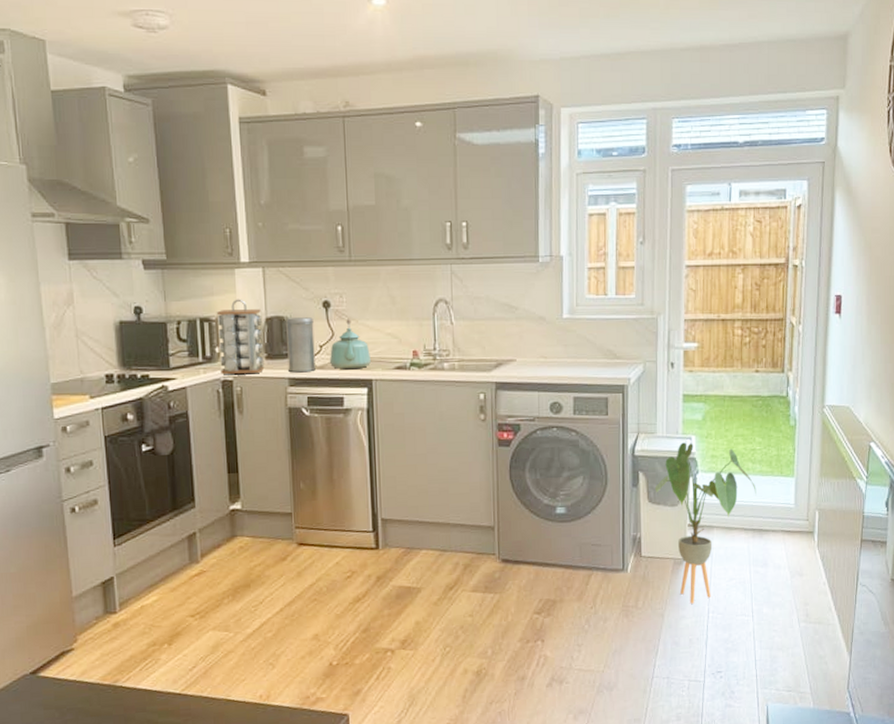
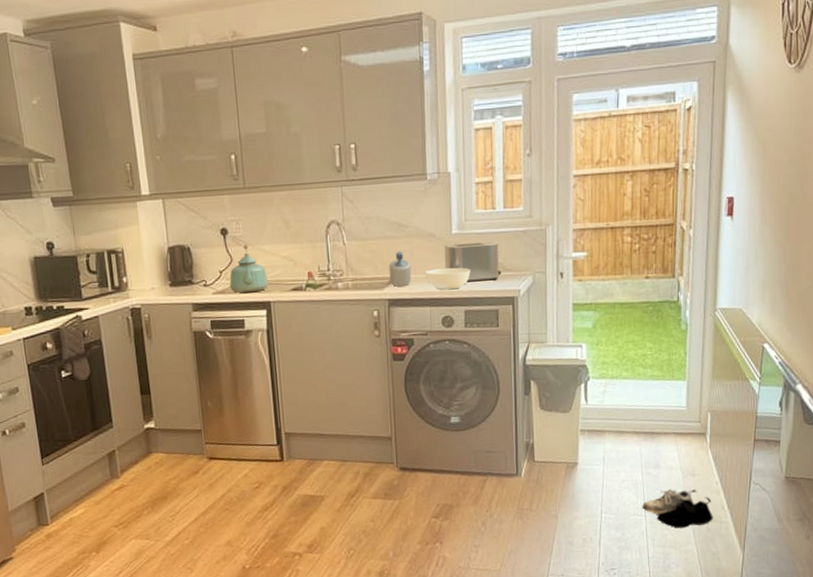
spice rack: present [216,299,265,375] -> none [122,230,170,303]
canister: present [285,317,316,373] -> none [186,245,217,299]
soap dispenser: none [497,333,521,371] -> present [389,251,412,288]
bowl: none [534,352,581,376] -> present [425,267,471,291]
toaster: none [554,327,612,368] -> present [444,241,501,282]
house plant: present [655,442,756,604] -> none [546,350,648,505]
shoe: none [750,589,820,630] -> present [642,489,713,528]

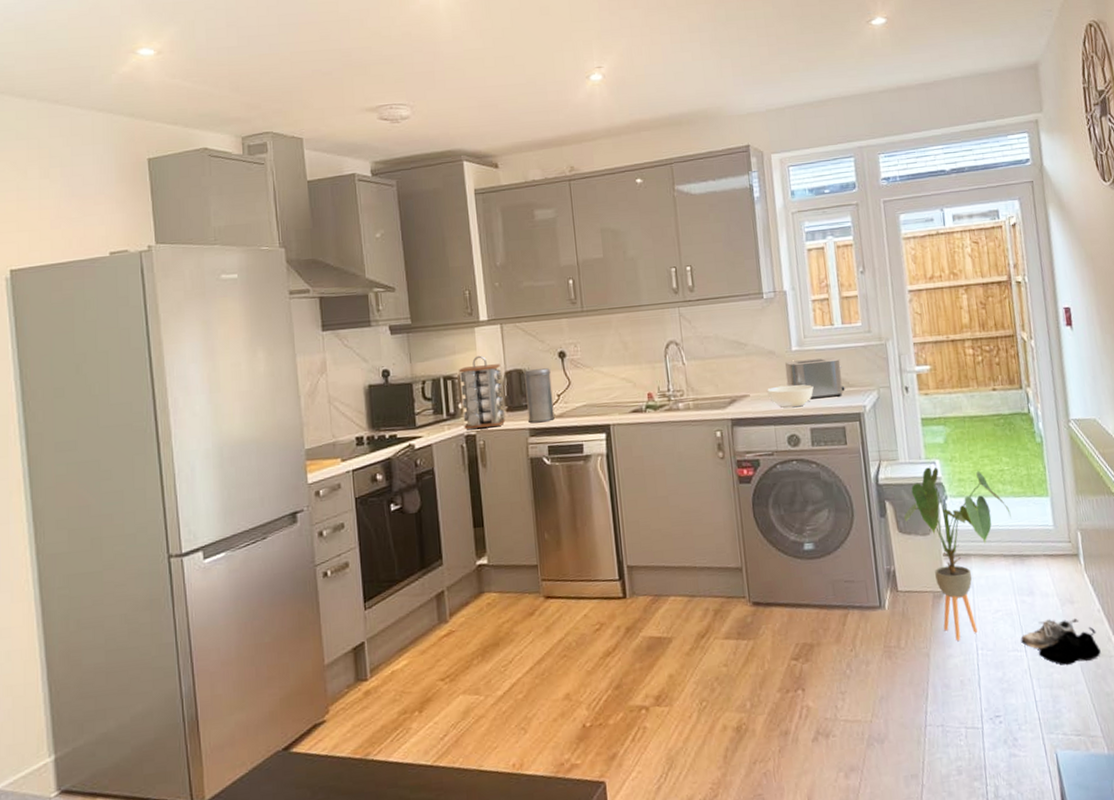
spice rack: none [122,230,170,303] -> present [458,355,506,430]
canister: none [186,245,217,299] -> present [523,368,555,423]
kettle: present [229,244,269,294] -> none [567,367,608,417]
soap dispenser: present [389,251,412,288] -> none [730,369,754,407]
house plant: none [546,350,648,505] -> present [903,467,1011,641]

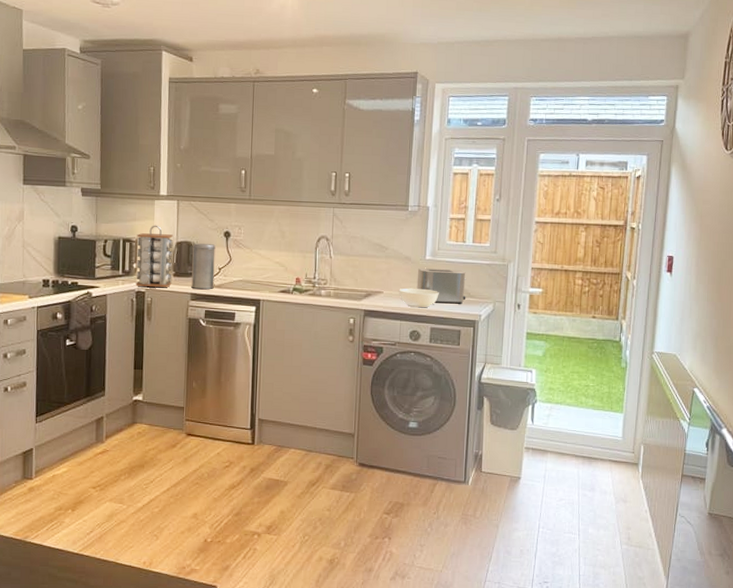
house plant: present [903,467,1011,641] -> none [497,374,588,518]
shoe: present [1020,618,1101,665] -> none [576,512,641,550]

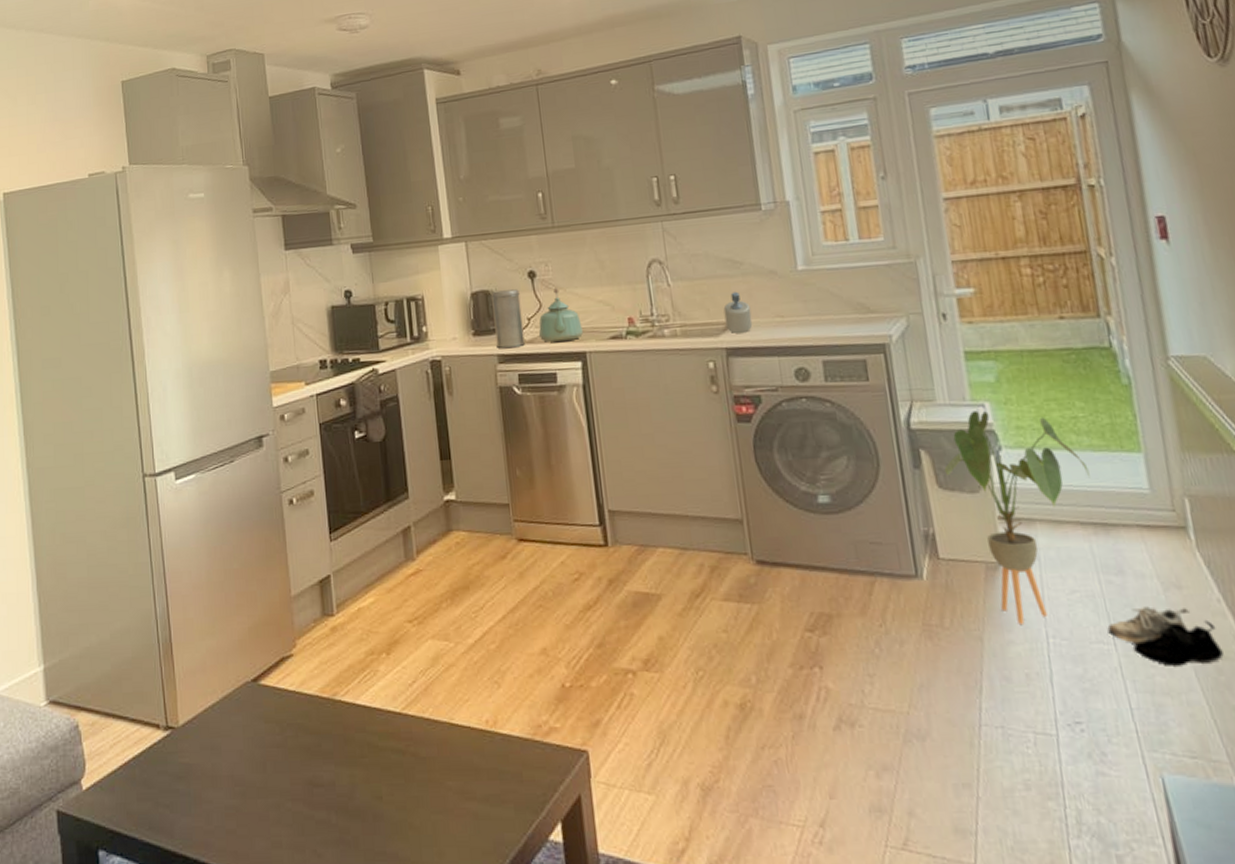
spice rack: present [136,225,173,288] -> none [422,275,473,355]
kettle: none [225,248,261,290] -> present [538,288,584,343]
soap dispenser: none [367,269,387,301] -> present [723,291,753,334]
bowl: present [399,288,439,308] -> none [768,309,826,337]
toaster: present [416,267,467,304] -> none [789,278,865,327]
house plant: none [497,374,588,518] -> present [944,410,1090,624]
shoe: none [576,512,641,550] -> present [1107,606,1224,666]

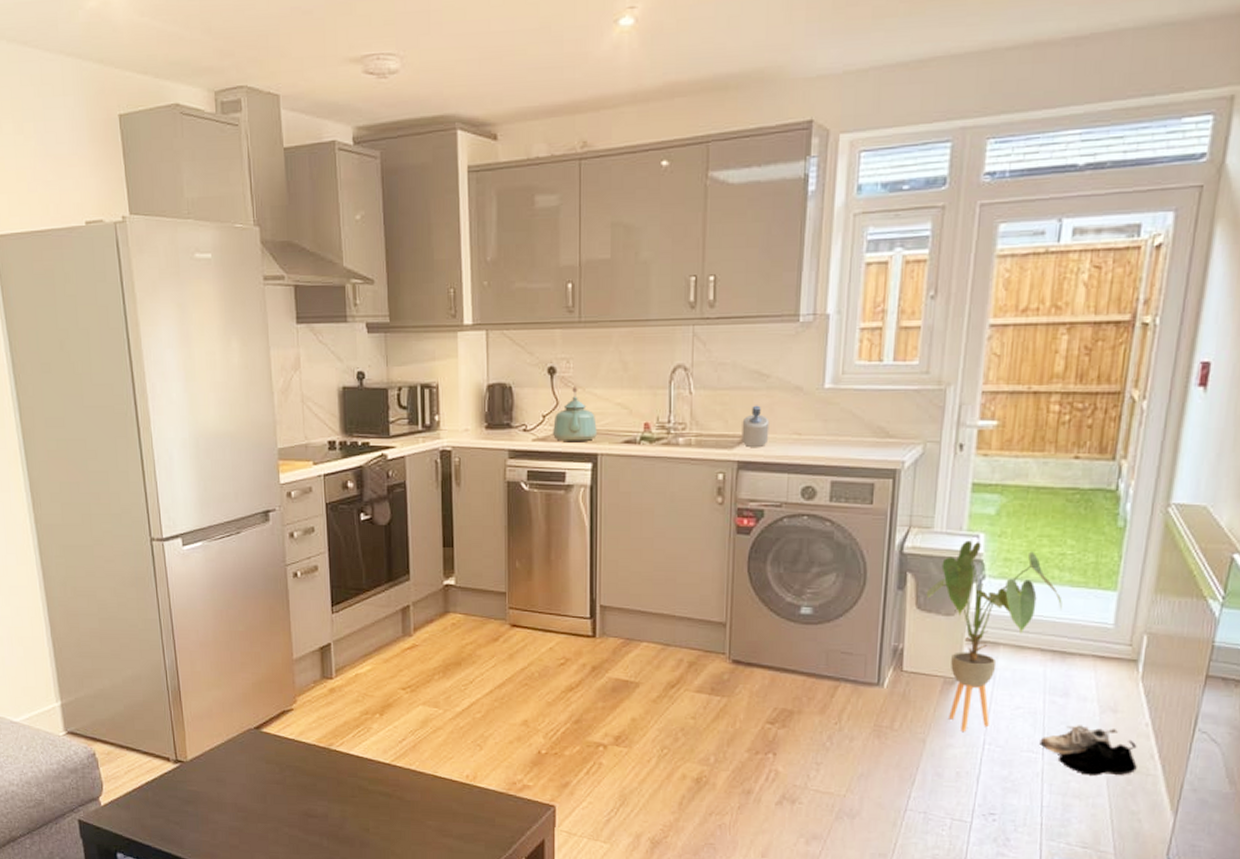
canister: present [490,289,525,349] -> none [507,384,537,444]

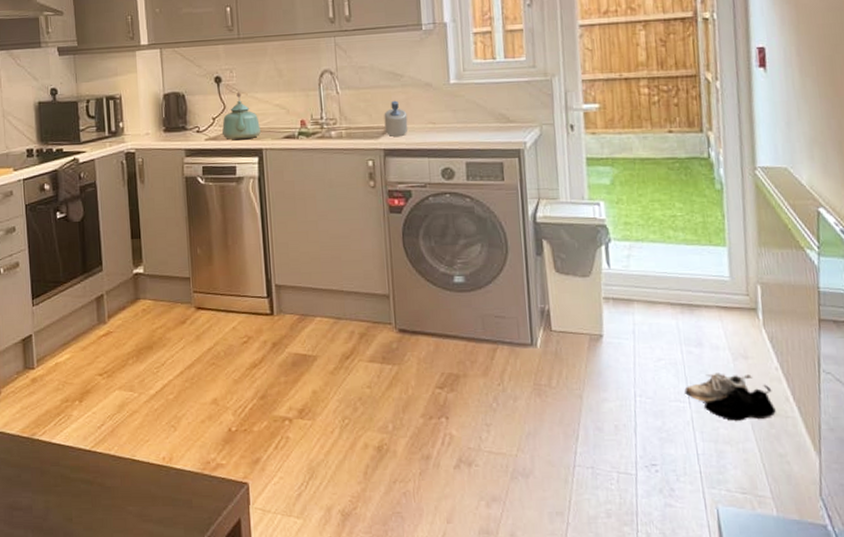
house plant: present [926,540,1062,731] -> none [561,208,682,385]

